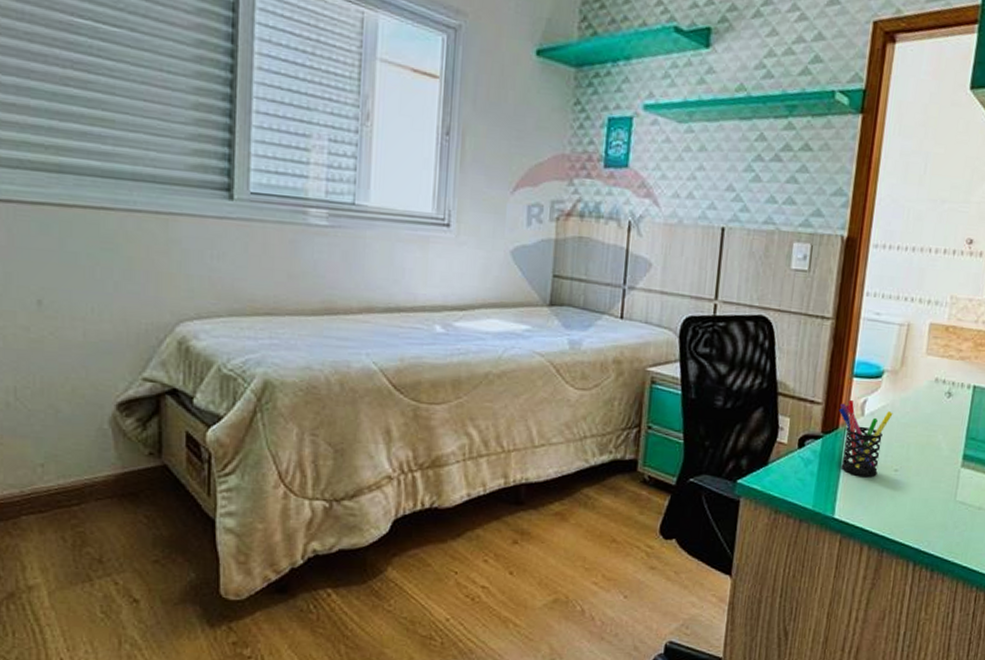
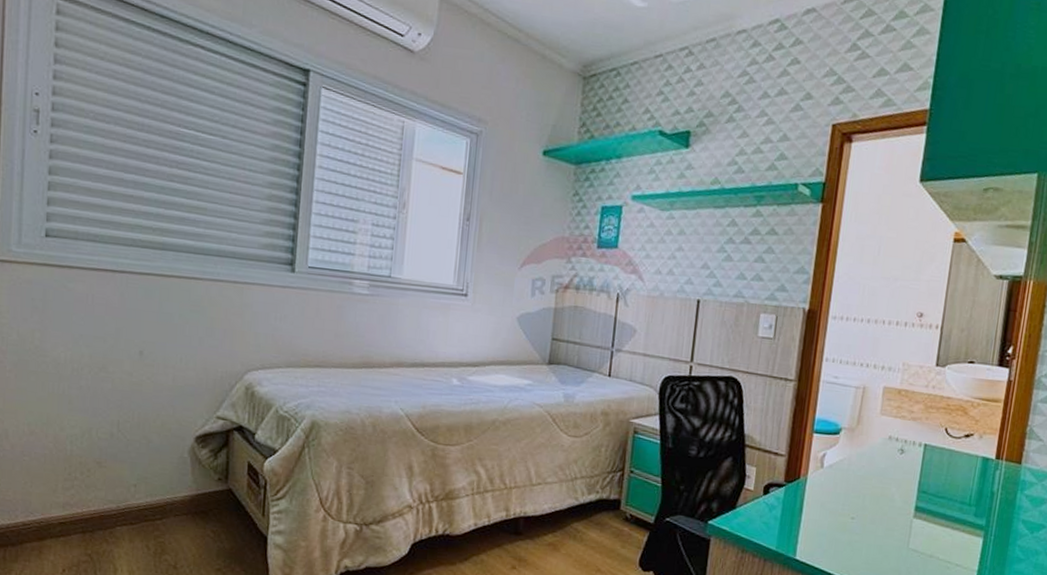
pen holder: present [838,399,893,477] -> none [800,453,850,523]

